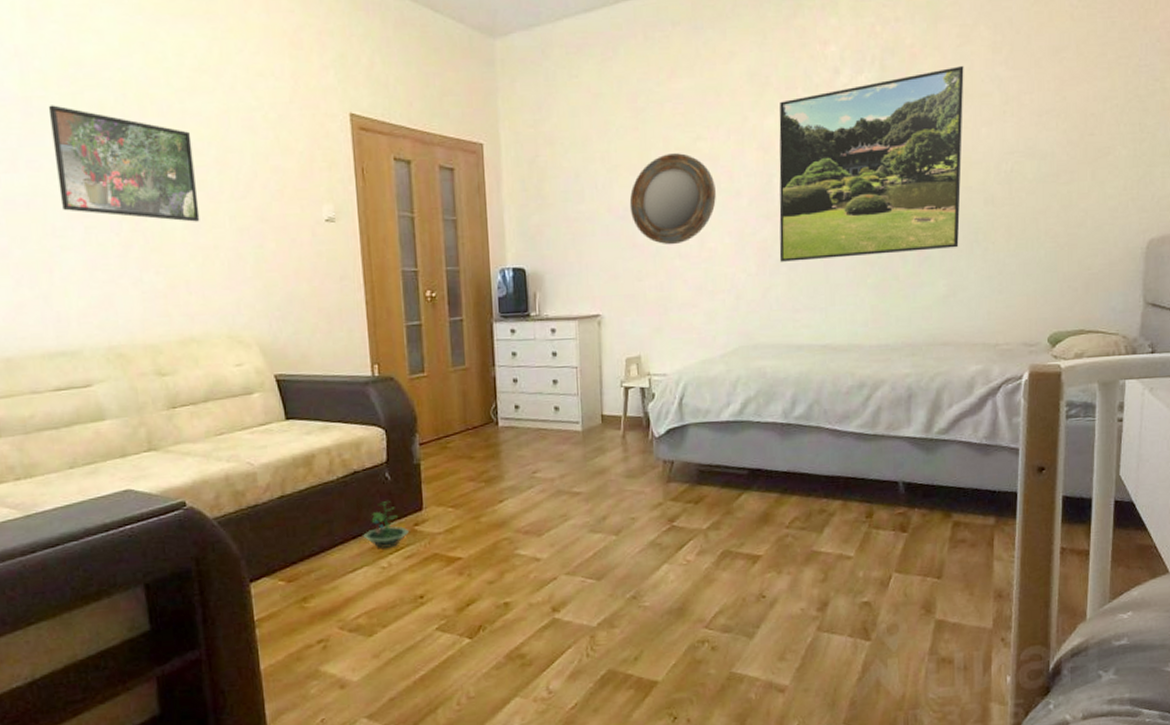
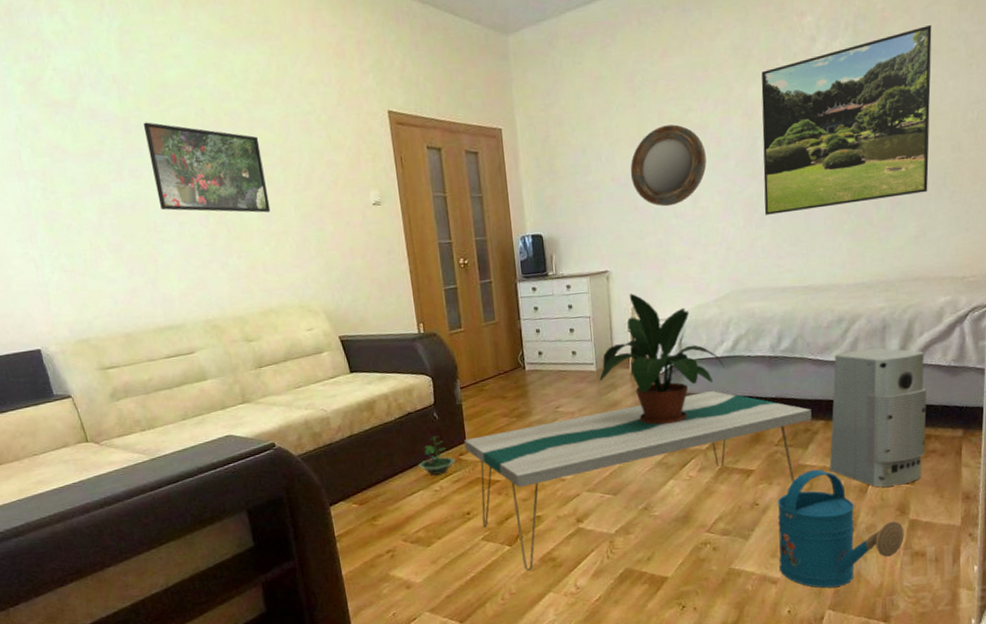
coffee table: none [420,461,828,669] -> present [464,391,812,571]
potted plant: none [585,342,731,498] -> present [599,293,725,425]
watering can: none [787,557,930,699] -> present [777,469,904,588]
air purifier: none [847,419,955,581] -> present [829,347,927,487]

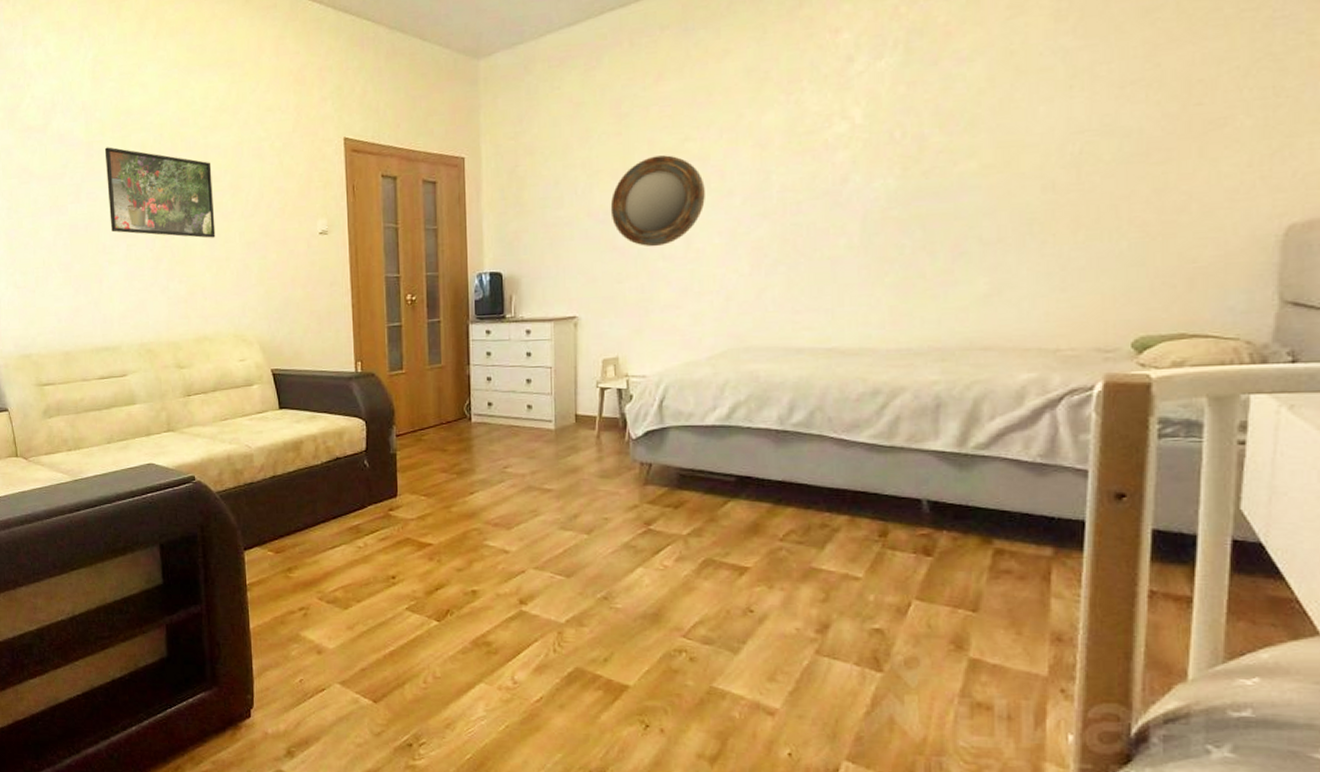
terrarium: present [417,436,456,475] -> none [341,486,385,529]
coffee table: present [464,391,812,571] -> none [395,466,831,653]
potted plant: present [599,293,725,425] -> none [558,344,716,499]
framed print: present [761,25,932,215] -> none [777,40,1015,261]
watering can: present [777,469,904,588] -> none [779,576,961,733]
air purifier: present [829,347,927,487] -> none [854,430,998,611]

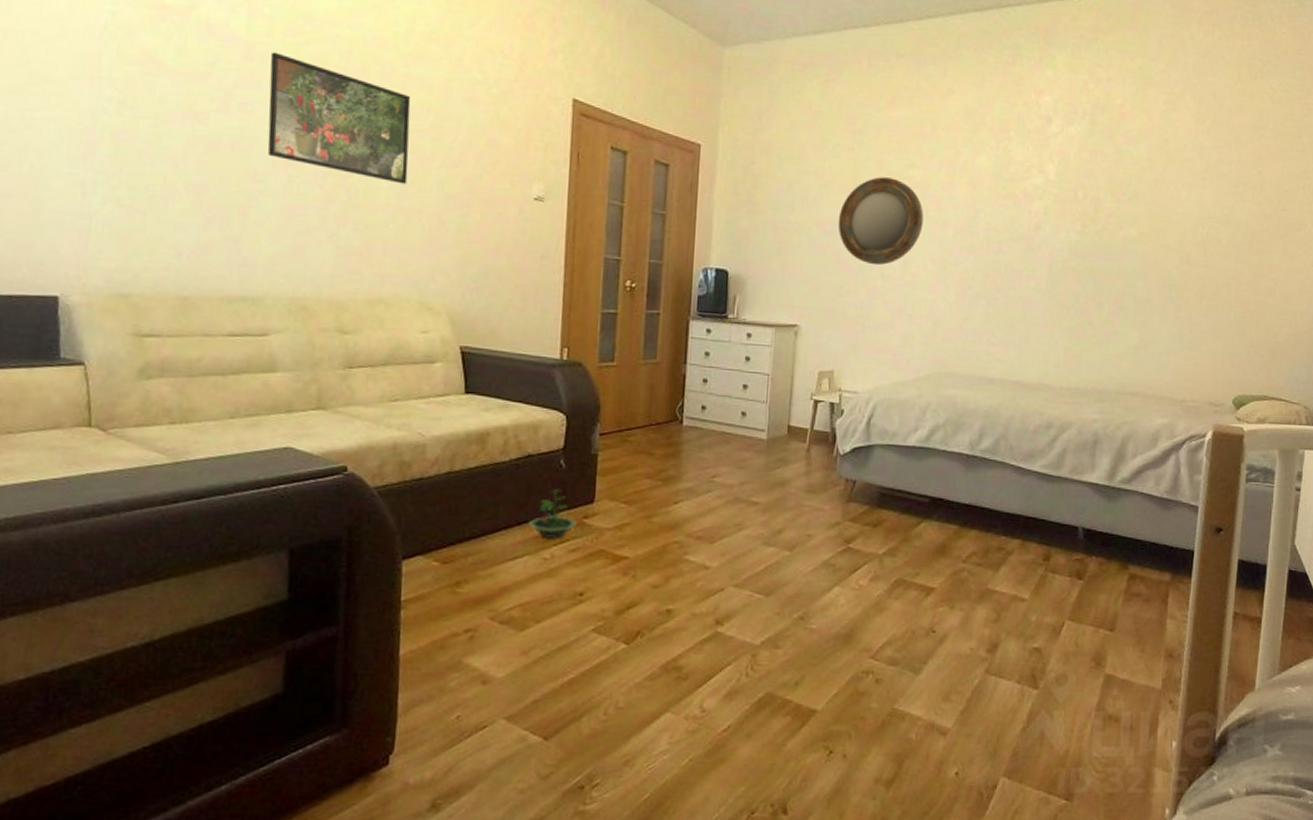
terrarium: none [341,486,385,529] -> present [527,489,578,538]

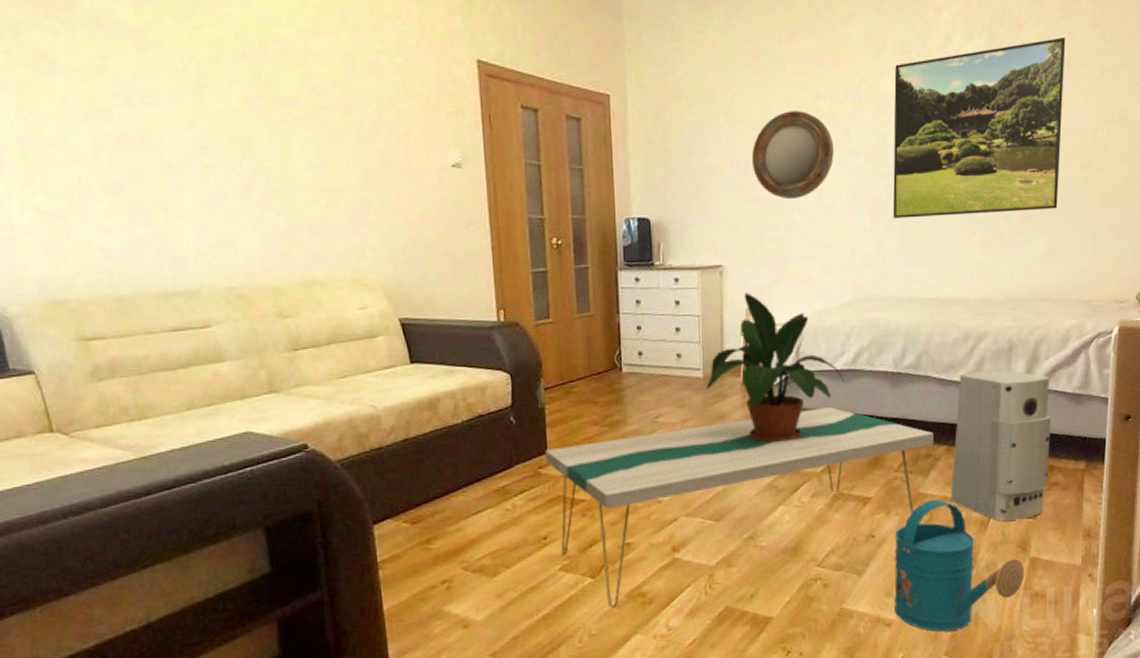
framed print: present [267,52,411,184] -> none [164,39,324,164]
terrarium: present [527,489,578,538] -> none [486,444,534,491]
coffee table: none [591,485,1007,679] -> present [545,407,934,608]
potted plant: none [769,355,916,517] -> present [706,292,844,443]
watering can: none [951,597,1098,748] -> present [894,499,1025,632]
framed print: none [979,130,1169,302] -> present [892,38,1066,218]
air purifier: none [1021,463,1135,630] -> present [950,369,1050,521]

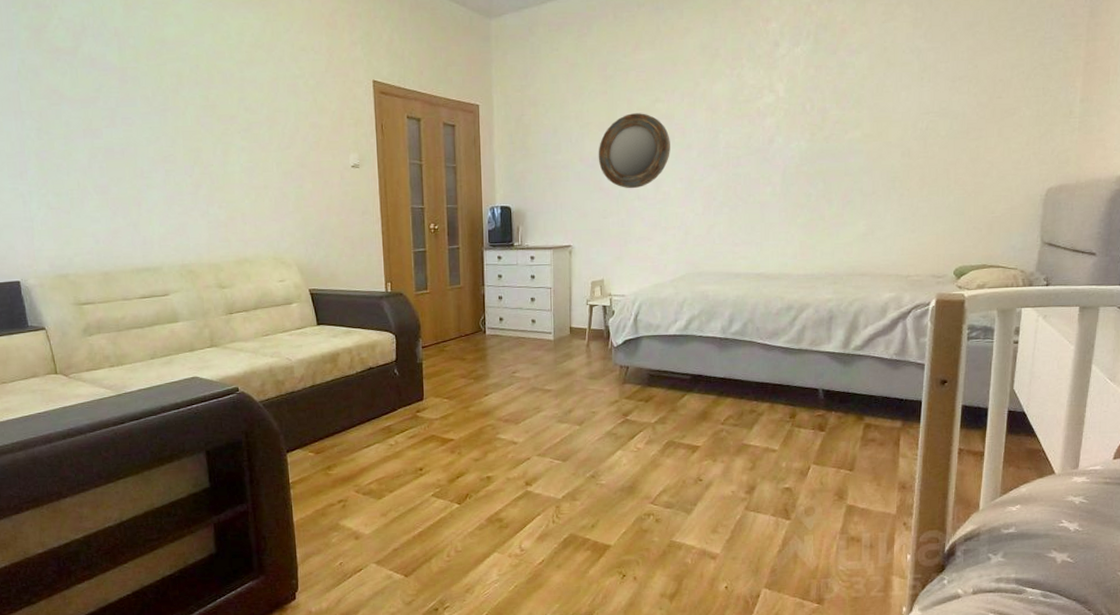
coffee table: present [545,407,934,608] -> none [422,367,758,529]
potted plant: present [706,292,844,443] -> none [556,268,677,396]
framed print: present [892,38,1066,218] -> none [722,39,888,204]
watering can: present [894,499,1025,632] -> none [719,450,841,567]
air purifier: present [950,369,1050,521] -> none [772,336,868,472]

